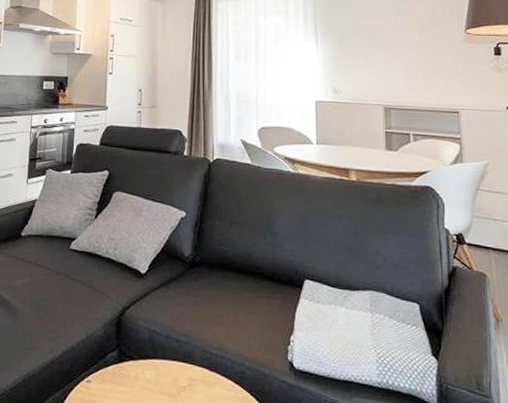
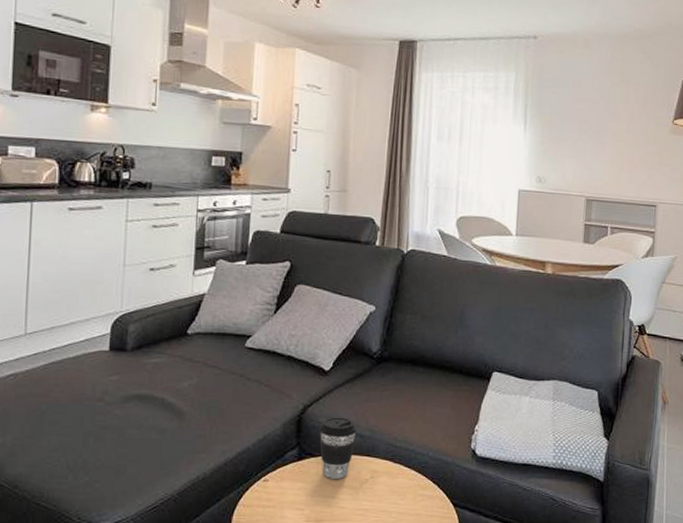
coffee cup: none [137,320,173,385] -> present [319,417,357,479]

